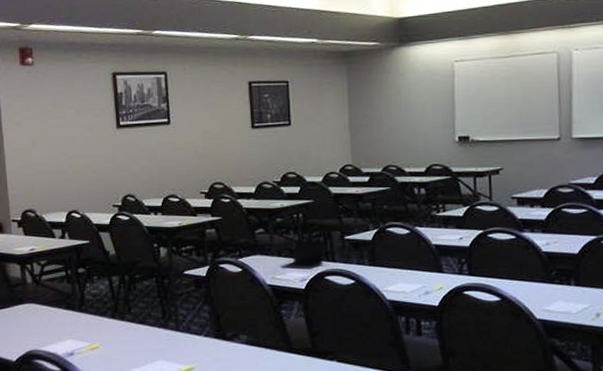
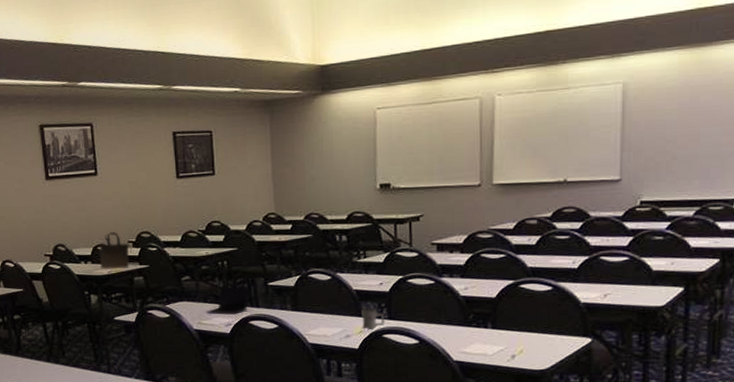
tote bag: none [169,182,204,222] -> present [99,232,132,270]
mug: none [441,264,465,286] -> present [362,308,385,329]

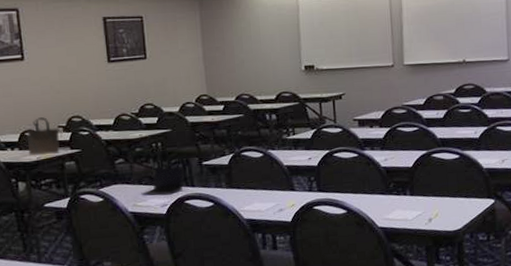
mug: present [362,308,385,329] -> none [293,182,315,203]

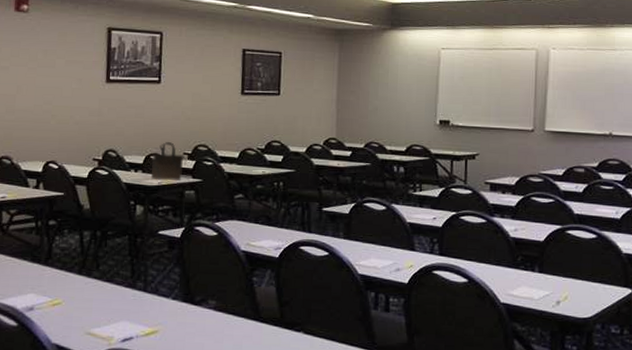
laptop computer: present [141,166,185,196] -> none [256,207,303,240]

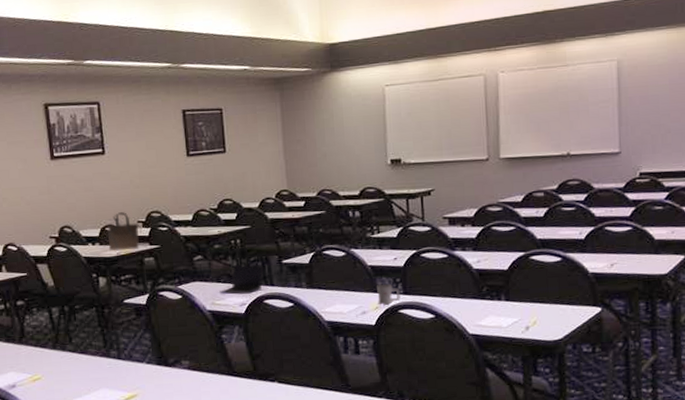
laptop computer: none [256,207,303,240] -> present [219,264,264,295]
mug: none [413,242,436,264] -> present [377,283,401,305]

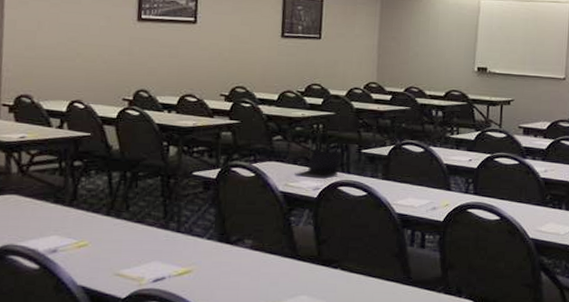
tote bag: present [107,212,142,251] -> none [185,83,223,123]
mug: present [377,283,401,305] -> none [448,182,471,203]

